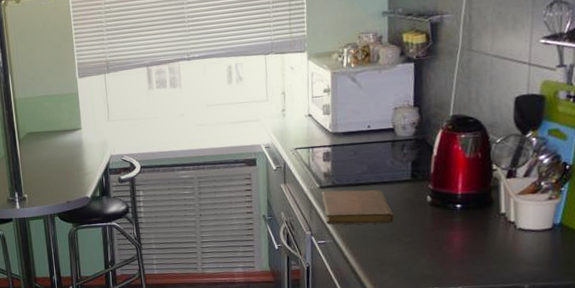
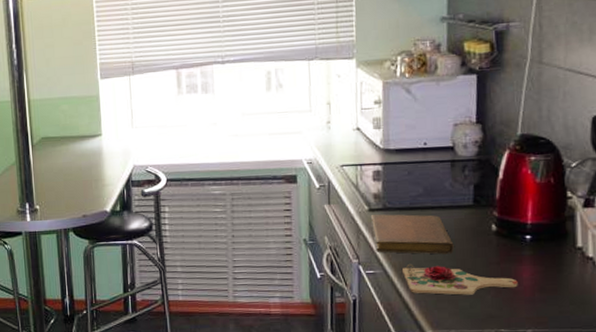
cutting board: none [349,233,450,259] -> present [401,263,518,295]

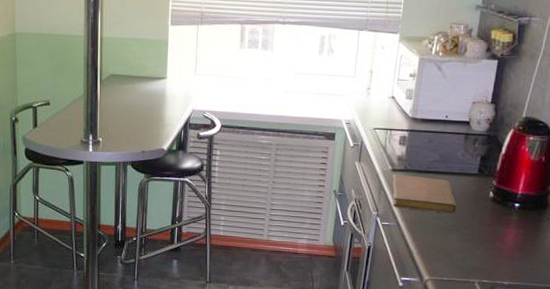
cutting board: present [401,263,518,295] -> none [411,219,503,250]

